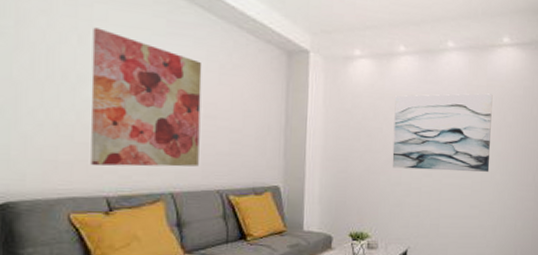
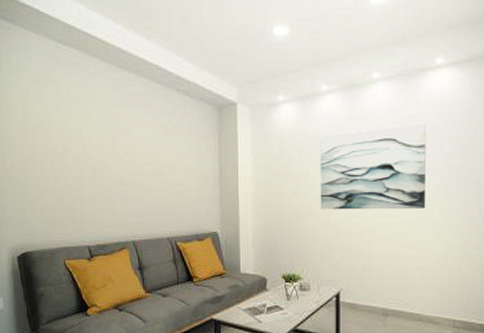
wall art: present [91,27,202,167] -> none [71,108,152,221]

